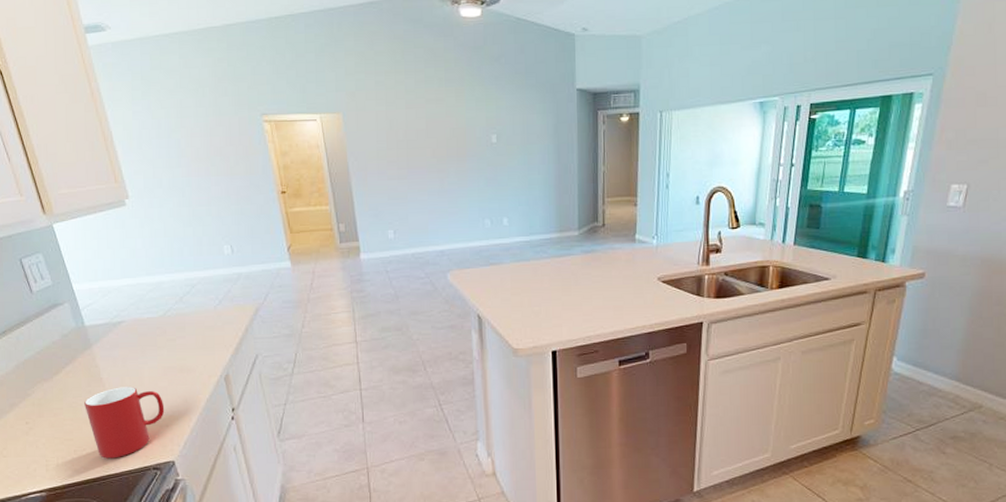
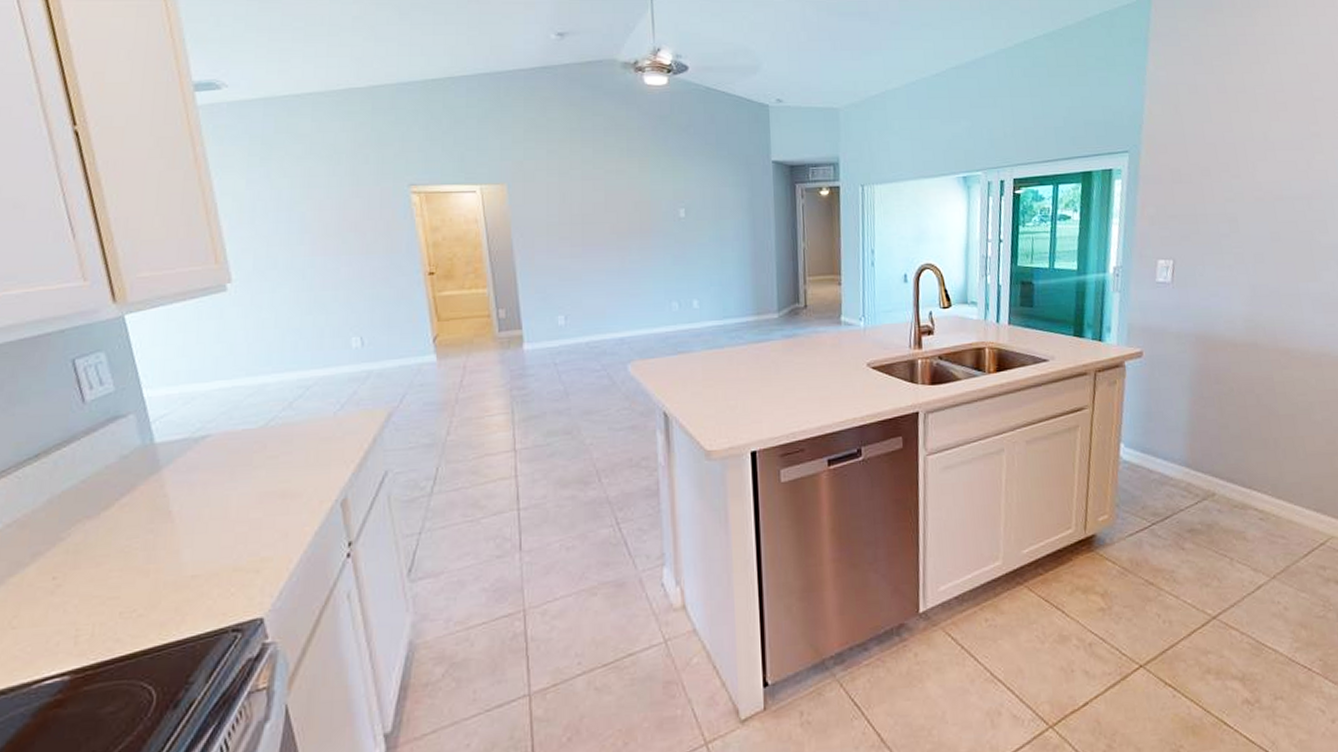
cup: present [84,387,165,459] -> none [142,520,256,621]

